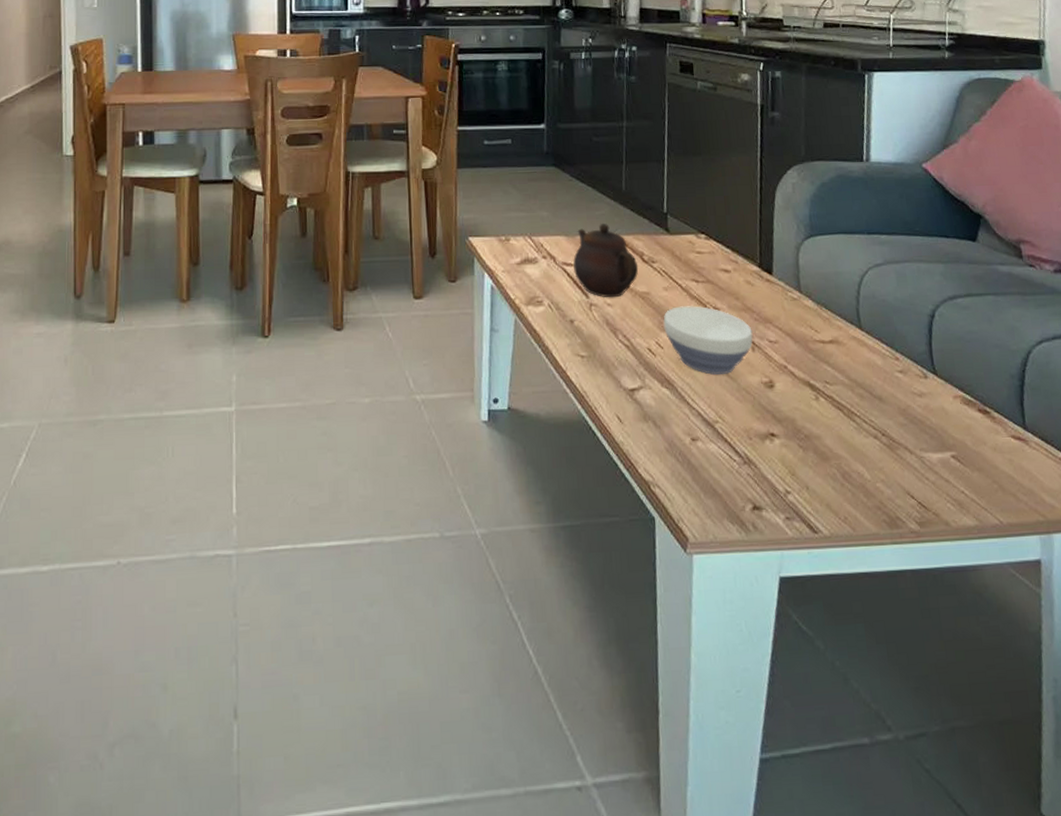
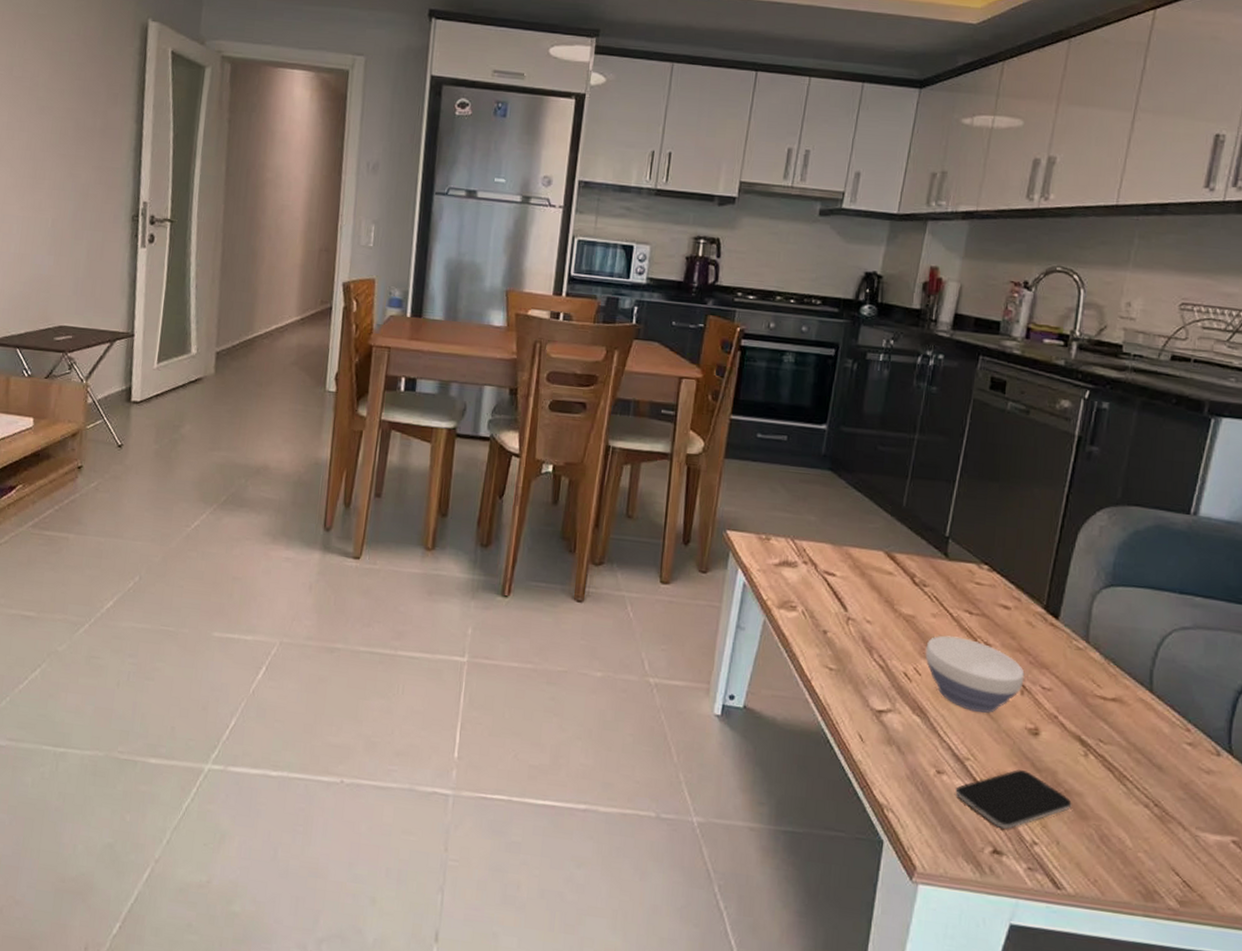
teapot: present [573,223,639,298] -> none [835,537,908,616]
smartphone: none [711,422,813,485] -> present [955,768,1072,830]

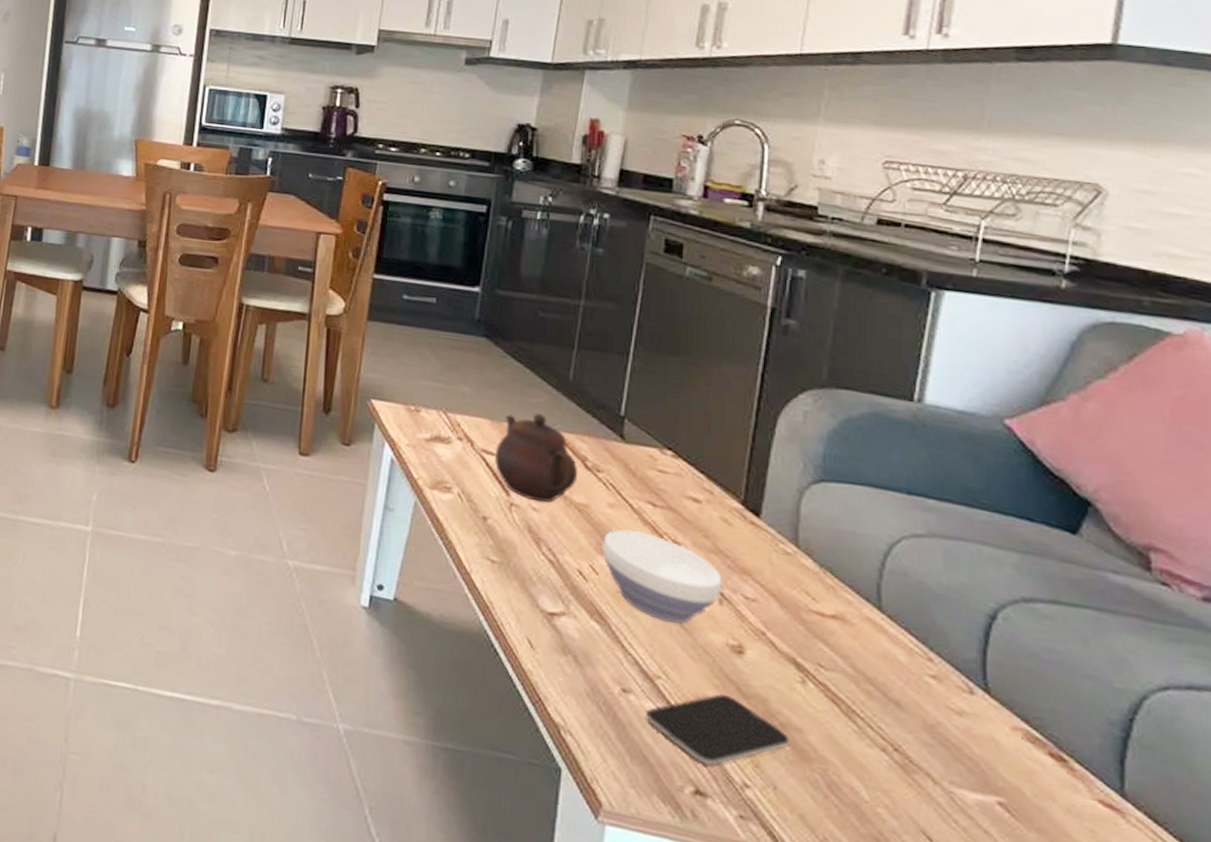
teapot: none [835,537,908,616] -> present [495,413,579,503]

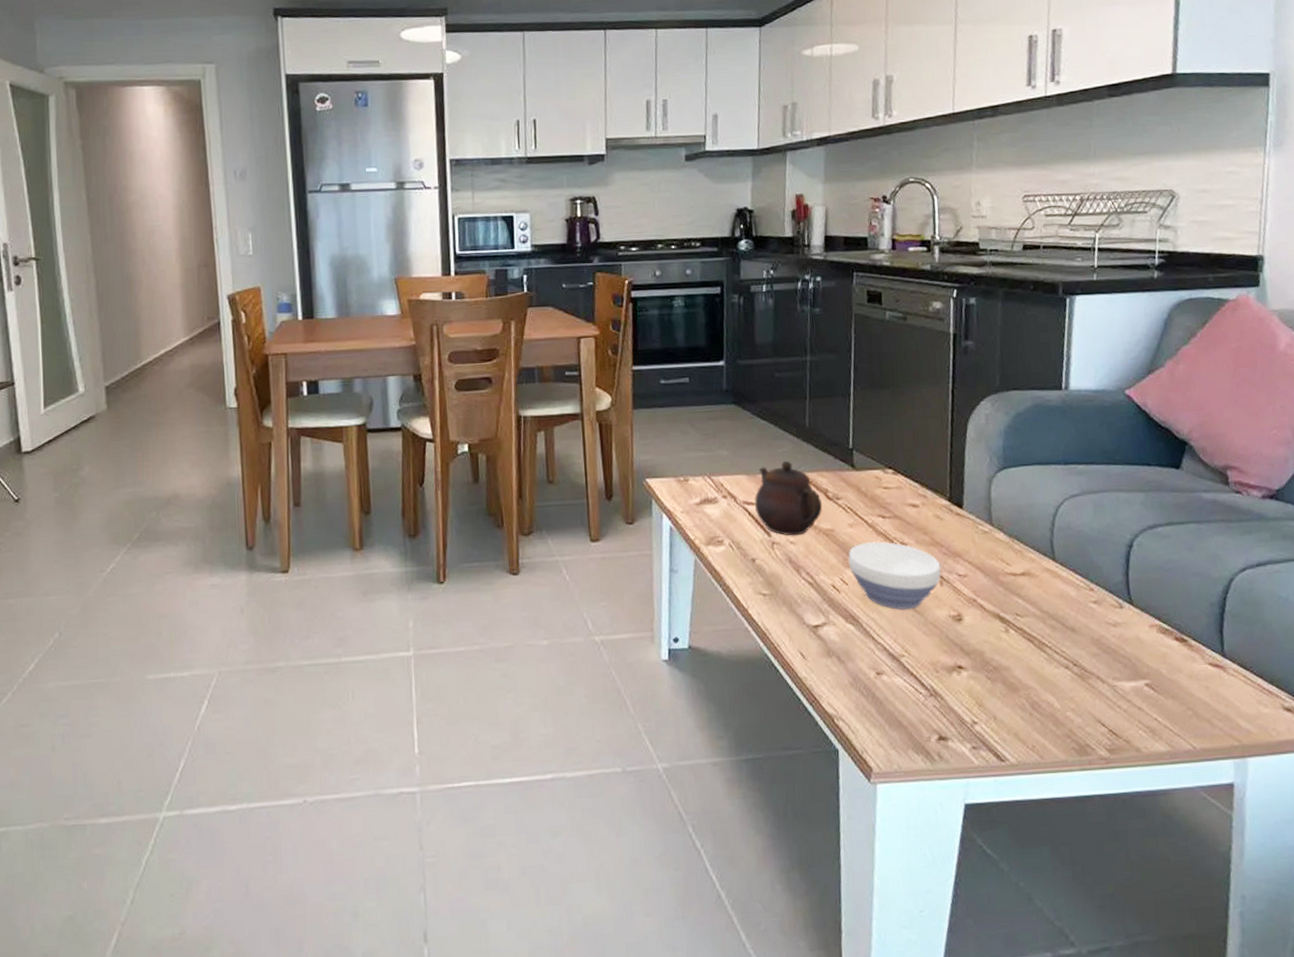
smartphone: present [646,693,790,766] -> none [896,655,1002,716]

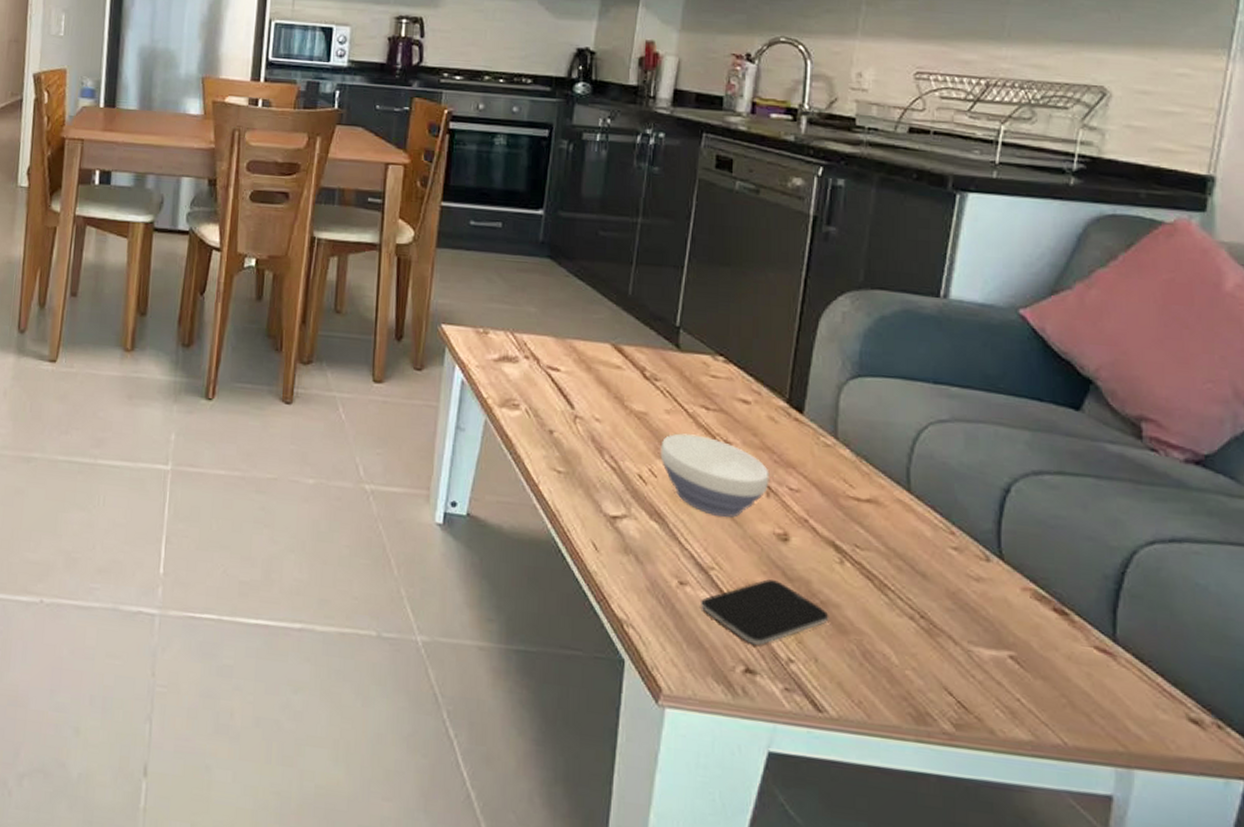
teapot: present [755,460,823,536] -> none [560,328,638,414]
smartphone: none [896,655,1002,716] -> present [701,578,829,646]

